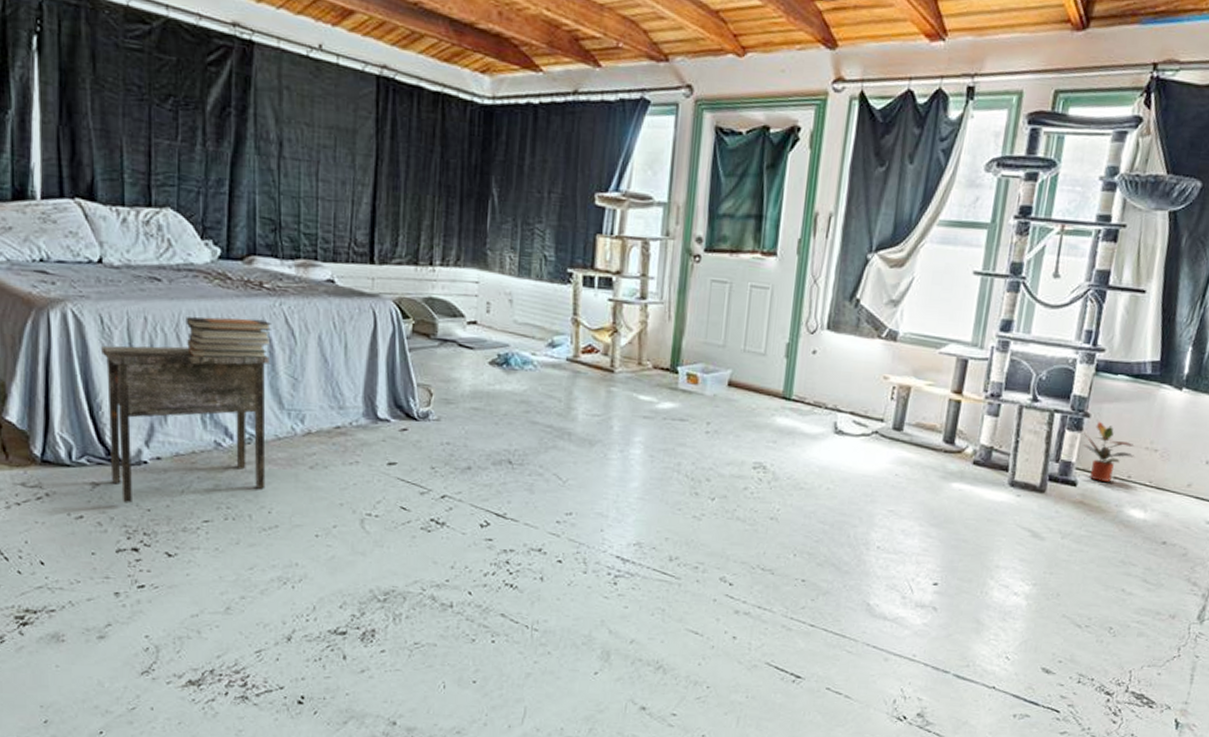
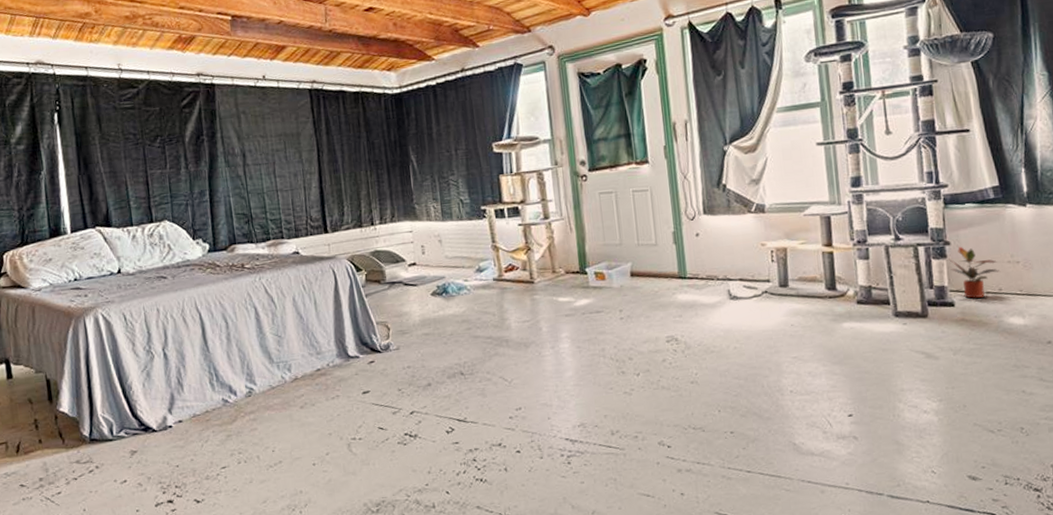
side table: present [101,345,269,503] -> none [127,322,267,464]
book stack: present [185,317,271,358] -> none [188,293,257,333]

